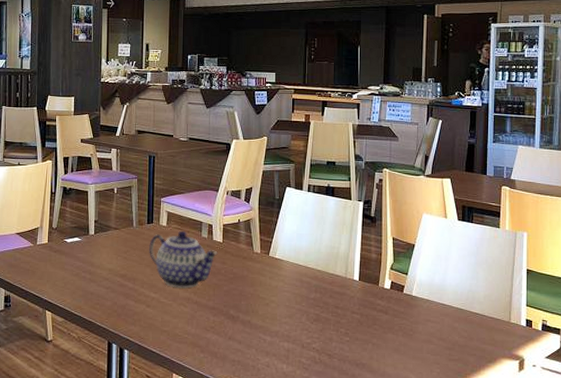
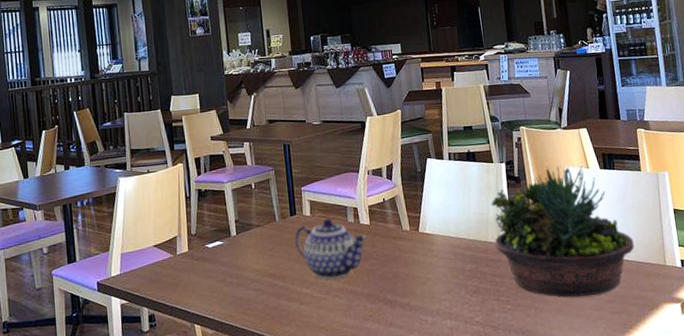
succulent planter: none [342,211,481,340] -> present [491,165,634,298]

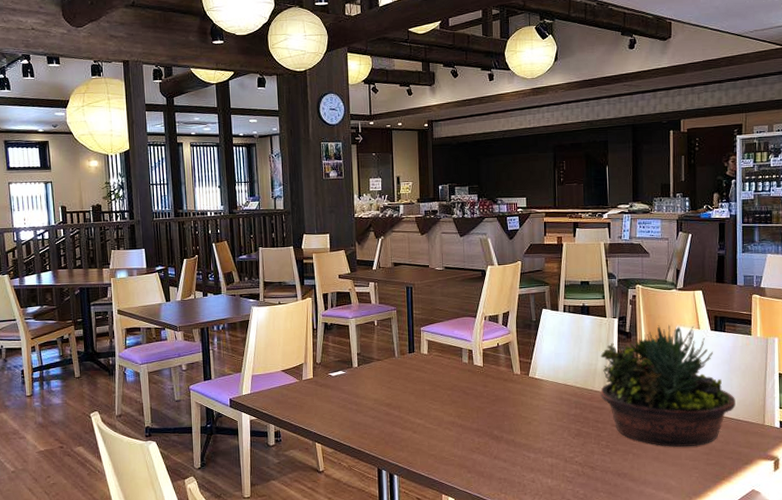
teapot: present [295,218,367,280] -> none [412,357,479,413]

